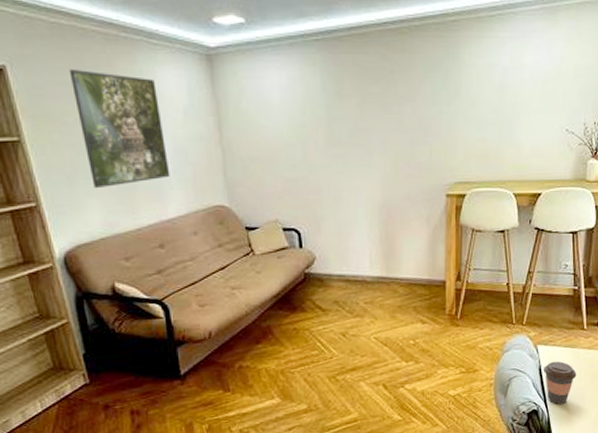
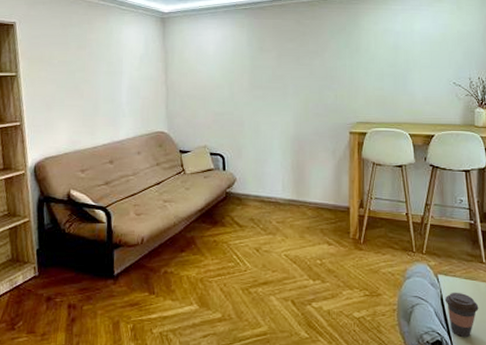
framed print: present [69,68,170,189] -> none [59,25,125,114]

